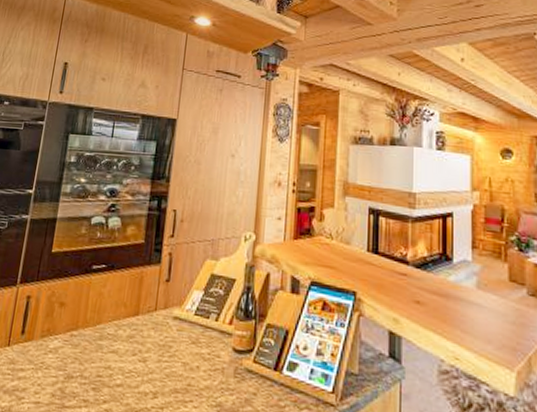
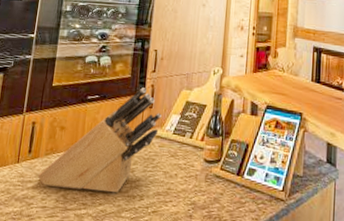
knife block: none [30,256,181,388] -> present [37,88,162,193]

